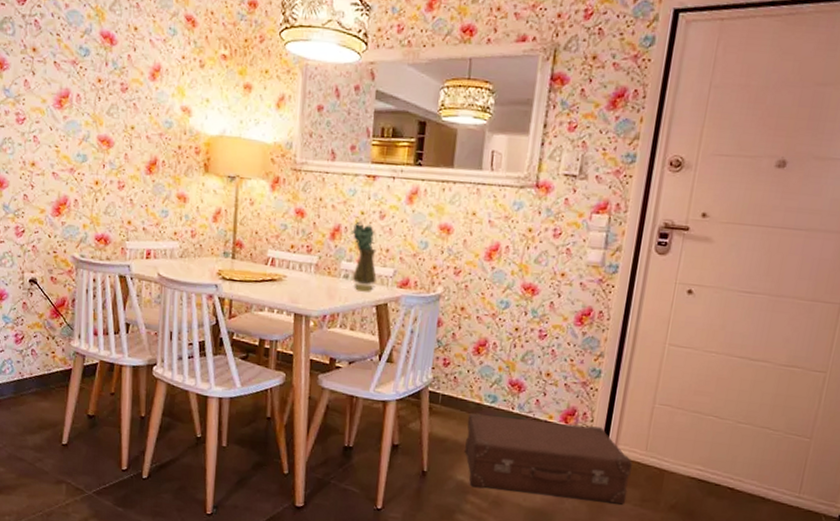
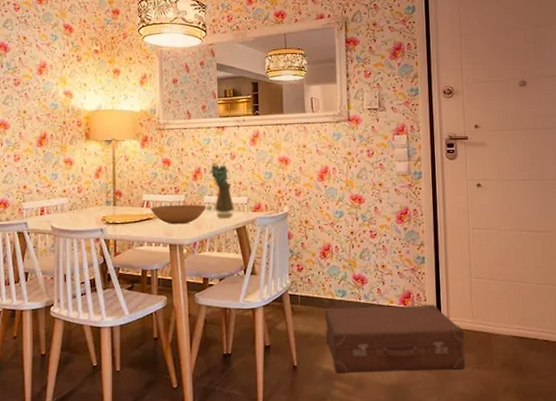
bowl: none [275,265,343,292] -> present [150,204,206,225]

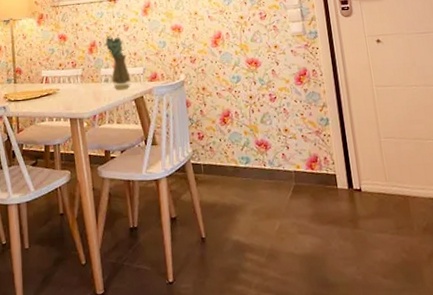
bowl: present [150,204,206,225] -> none [49,77,103,99]
suitcase: present [324,304,466,373] -> none [229,168,384,244]

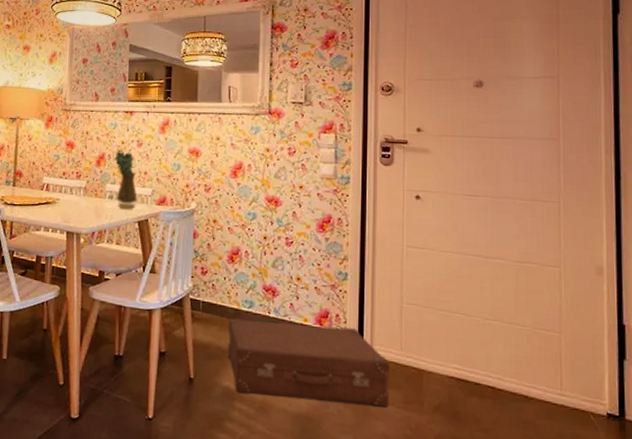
suitcase: none [229,168,384,244] -> present [228,318,390,408]

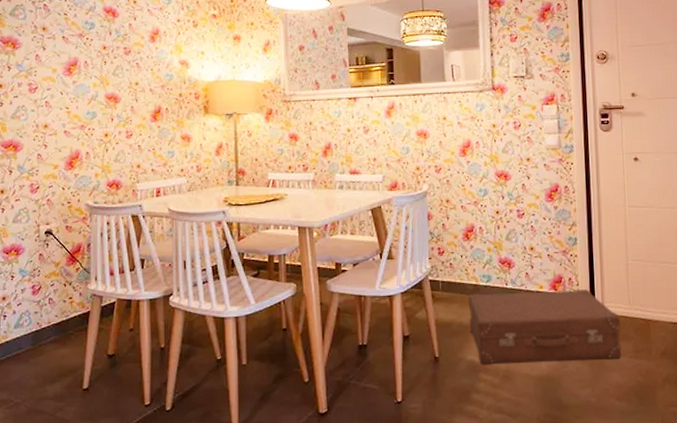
vase: present [114,148,137,210] -> none [341,136,368,199]

